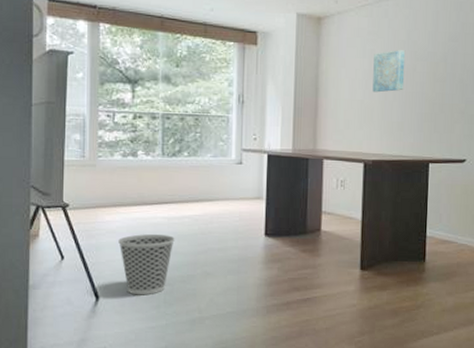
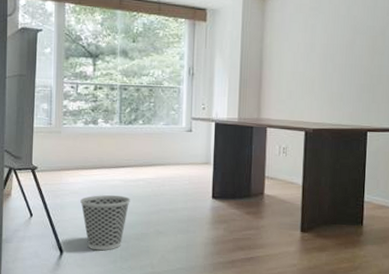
wall art: present [372,50,406,93] -> none [314,24,346,65]

